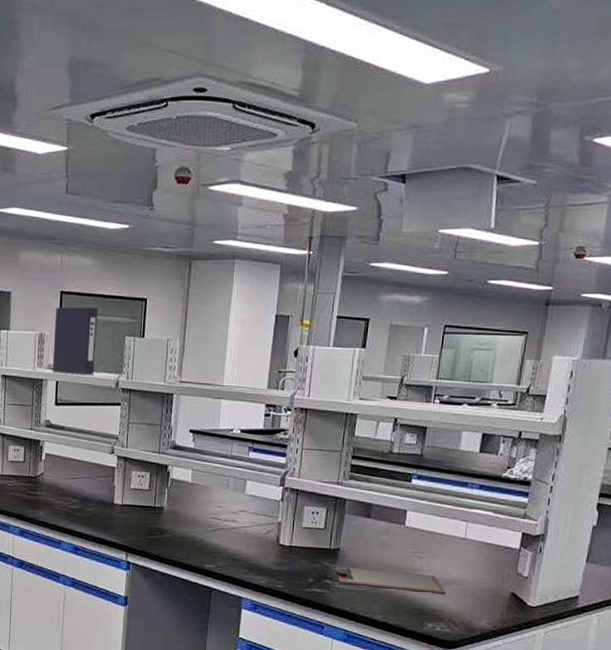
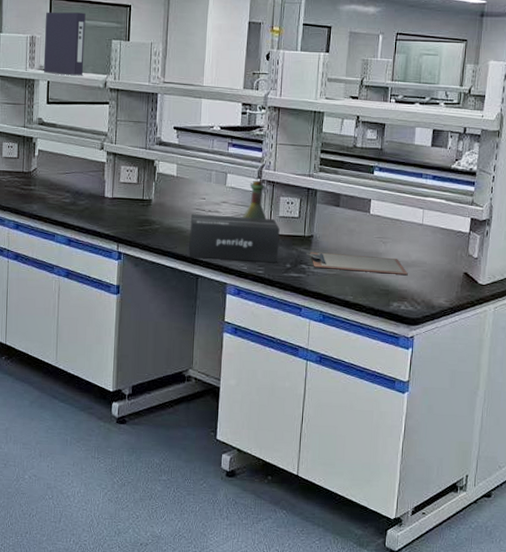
box: none [202,523,303,577] -> present [189,214,280,262]
flask: none [262,487,289,530] -> present [242,180,267,219]

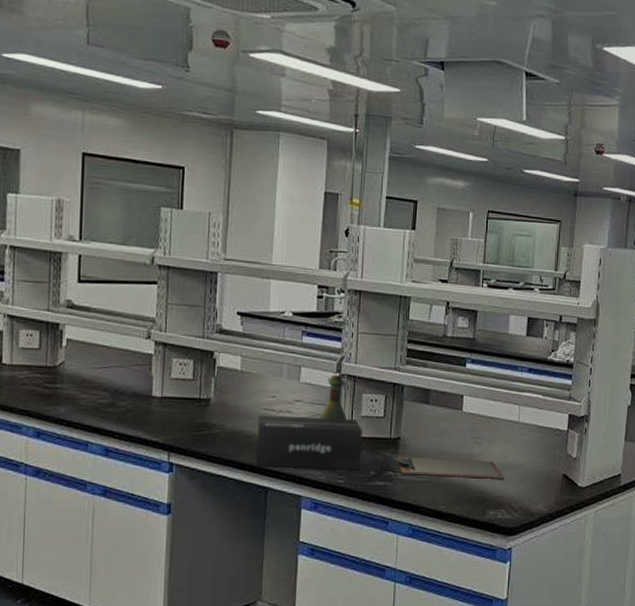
binder: present [43,12,86,76] -> none [73,170,128,250]

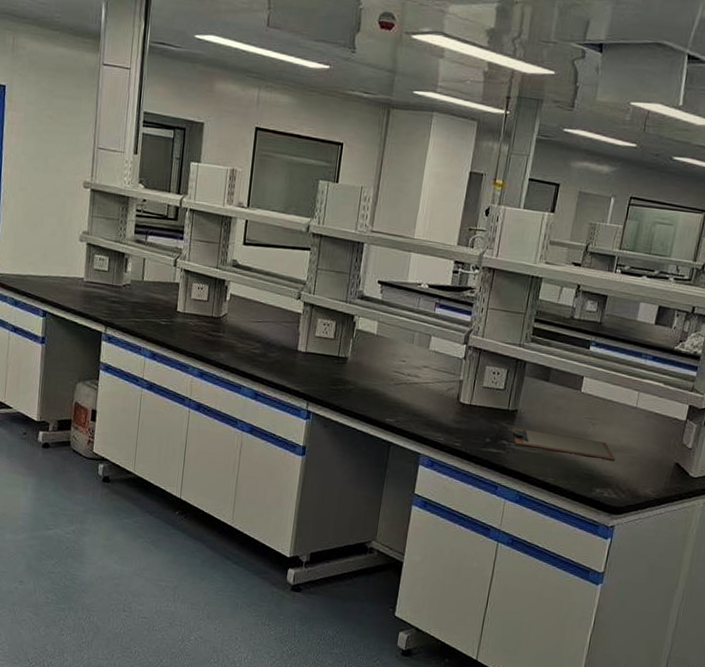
box: present [256,415,363,470] -> none [383,376,483,436]
flask: present [319,374,348,419] -> none [443,345,471,388]

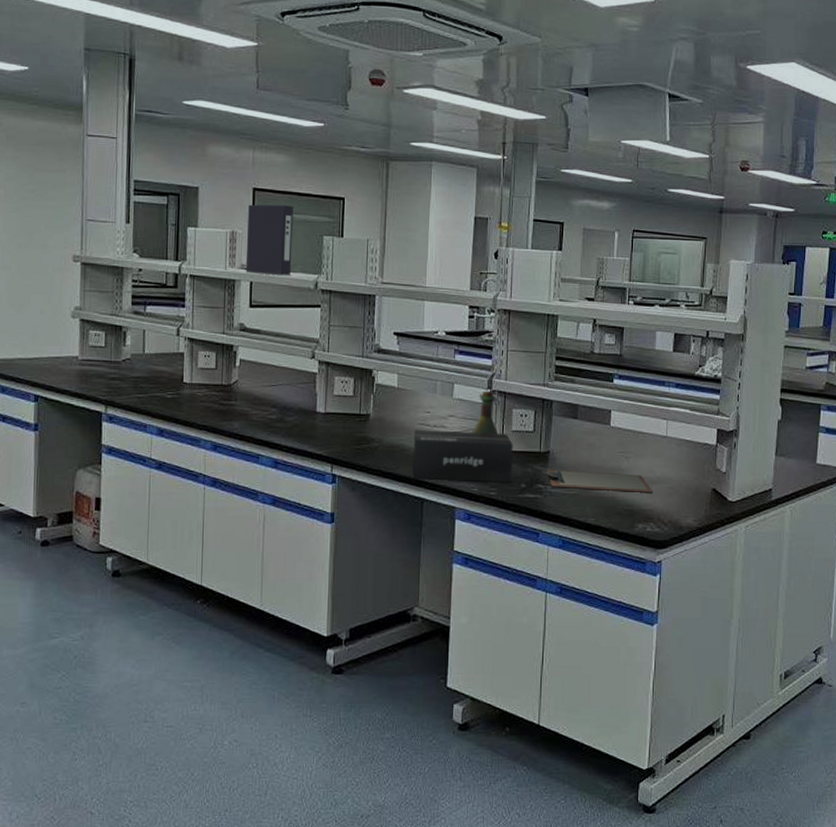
binder: none [242,143,293,217] -> present [245,204,294,276]
box: none [383,376,483,436] -> present [412,429,513,482]
flask: none [443,345,471,388] -> present [472,390,499,434]

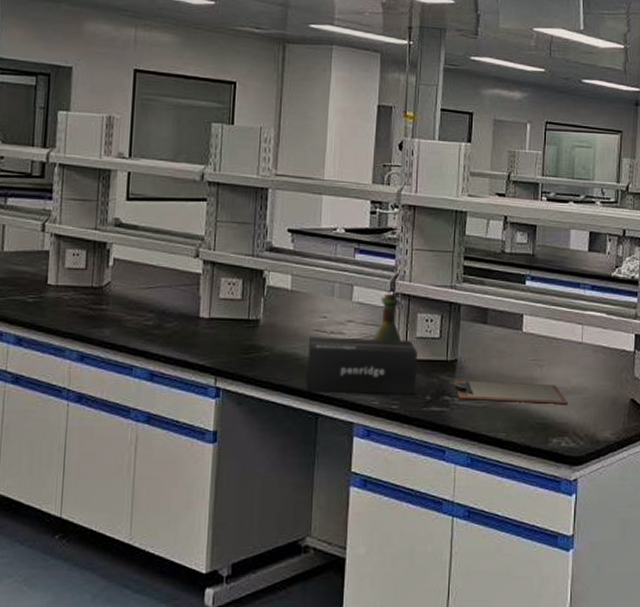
binder: present [245,204,294,276] -> none [122,87,179,166]

